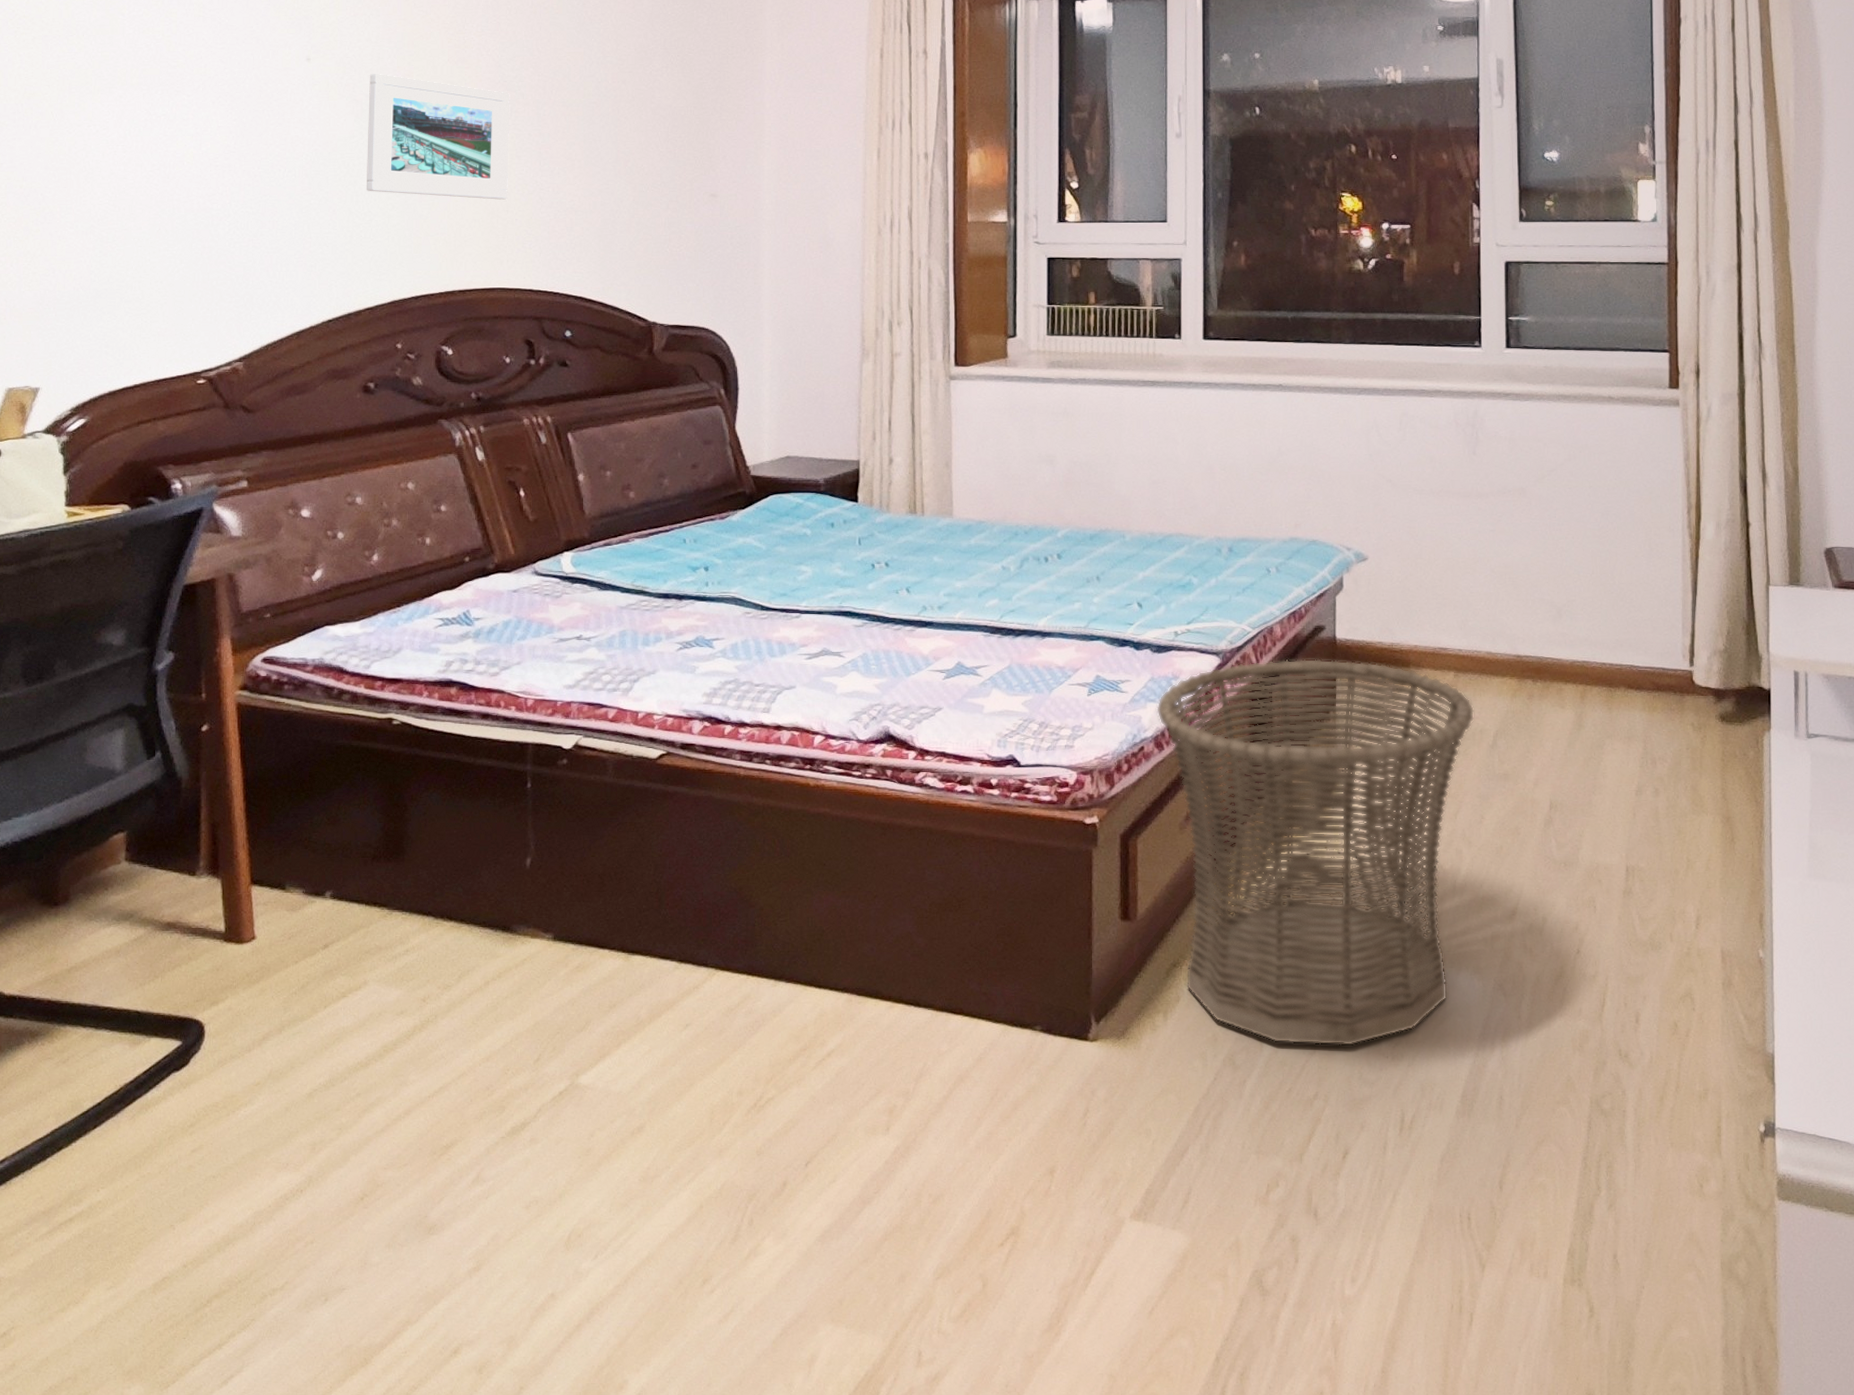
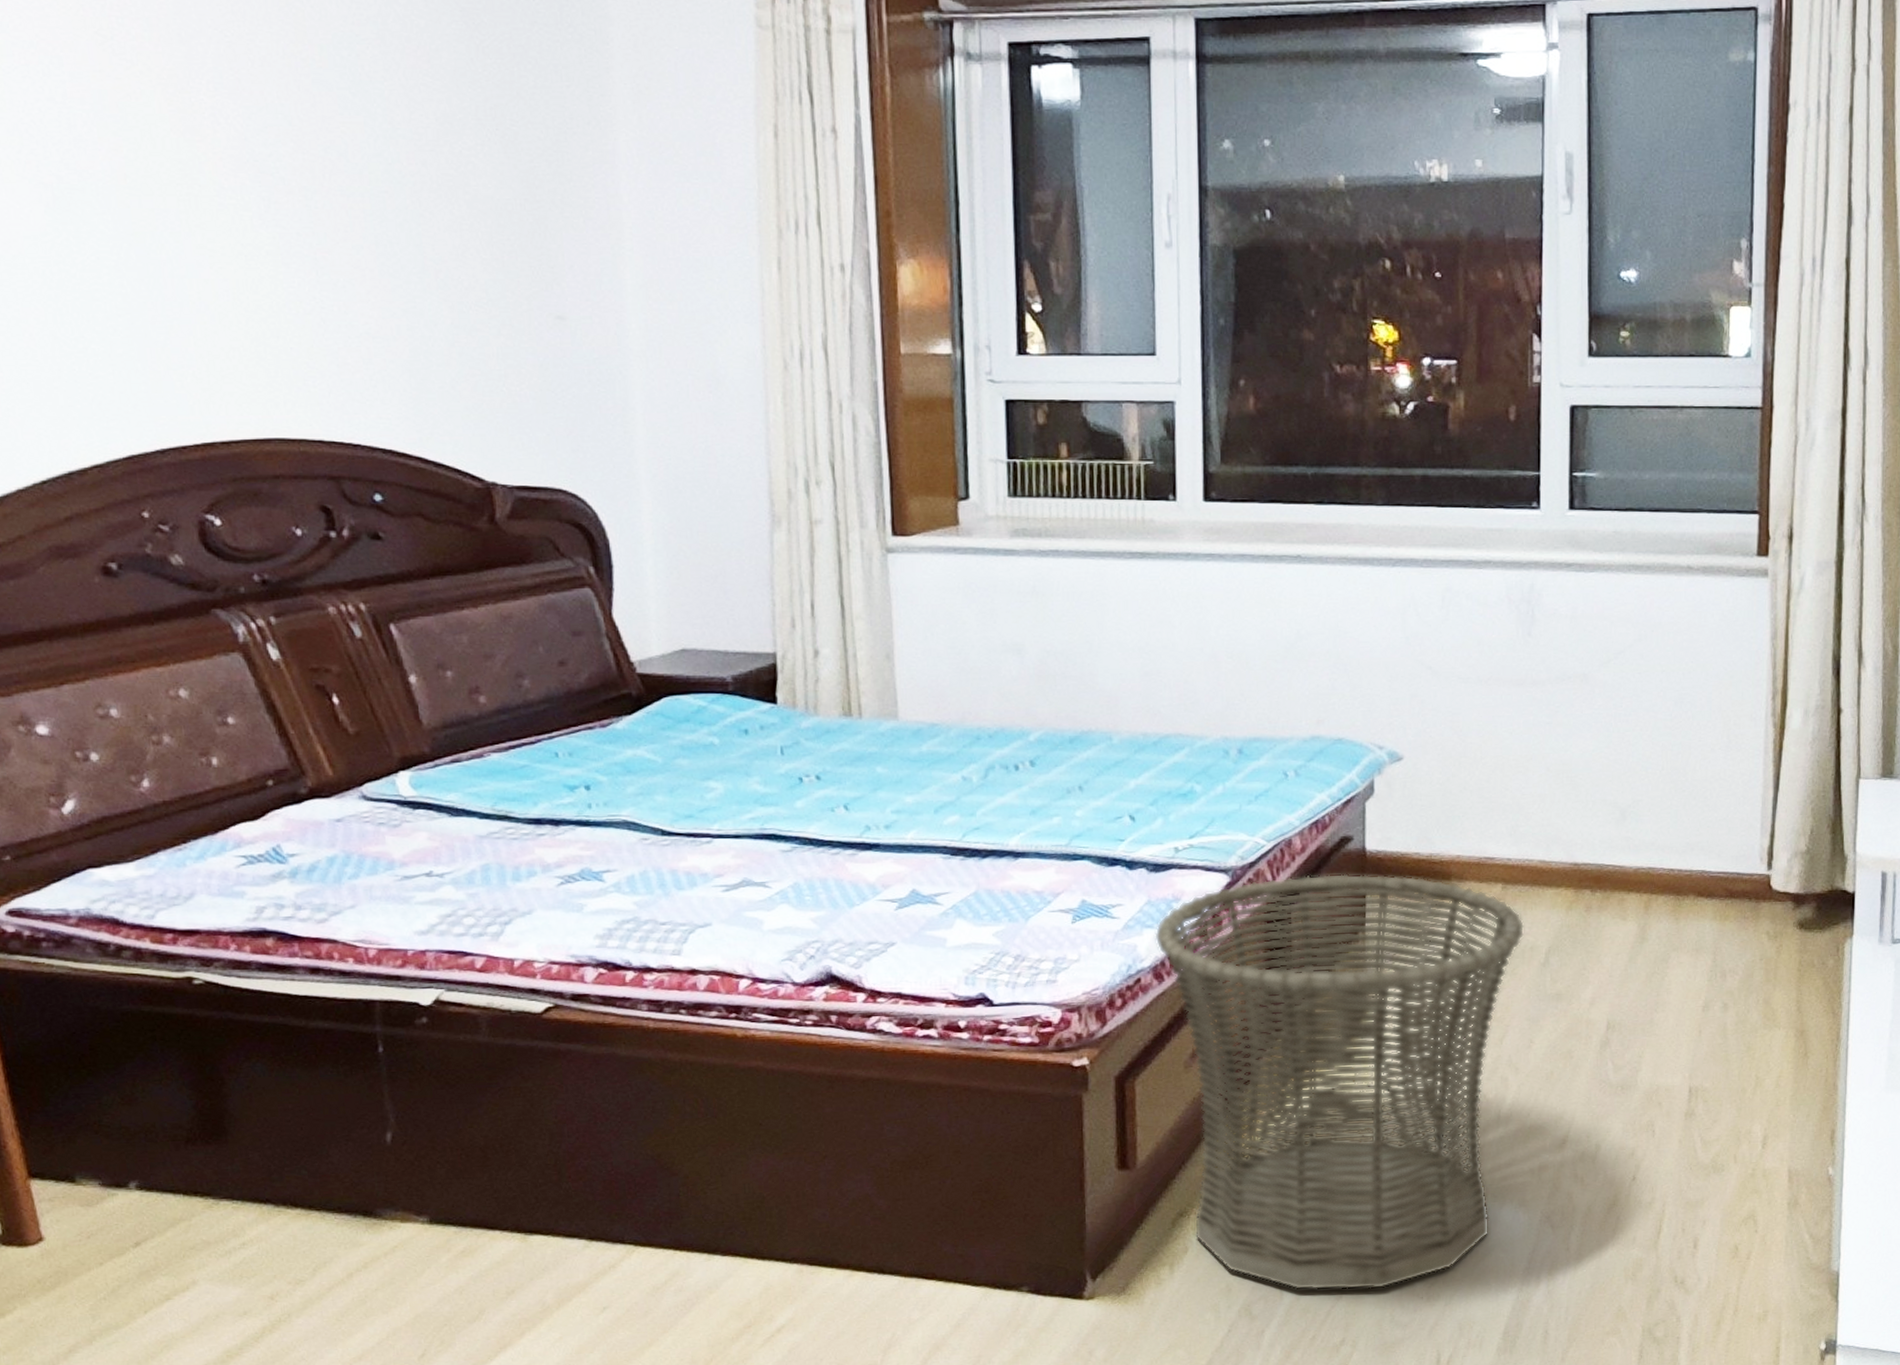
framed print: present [367,74,510,200] -> none [59,147,277,322]

